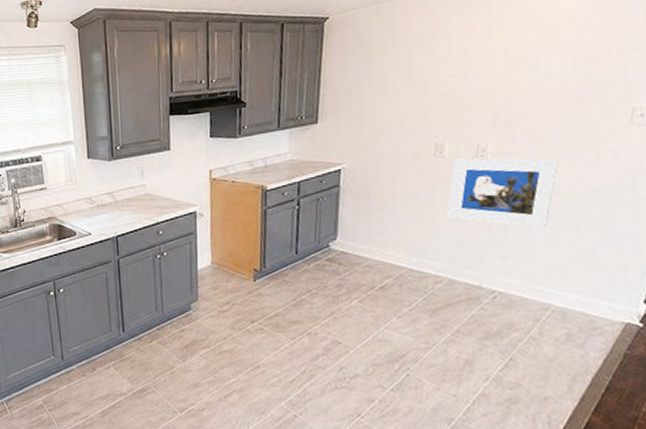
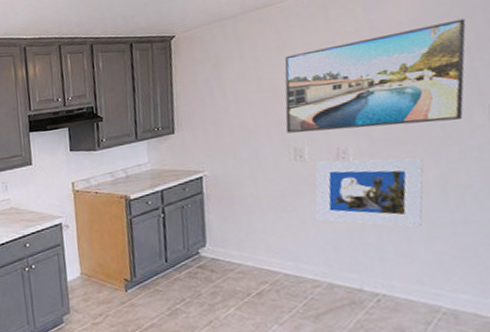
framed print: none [429,14,626,128] -> present [284,18,466,134]

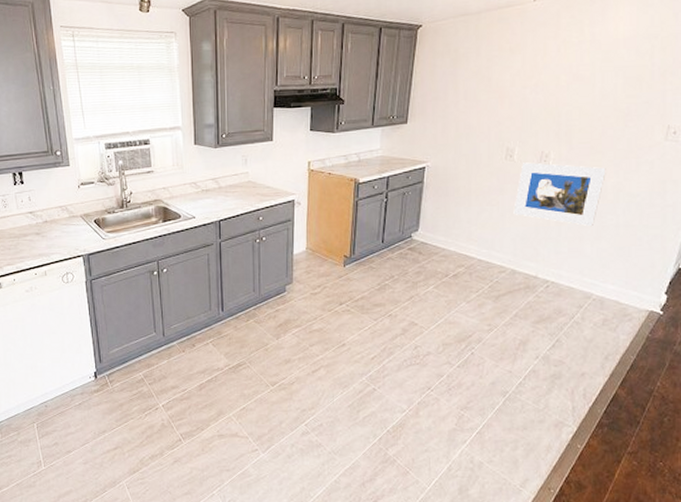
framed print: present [284,18,466,134] -> none [503,43,668,136]

